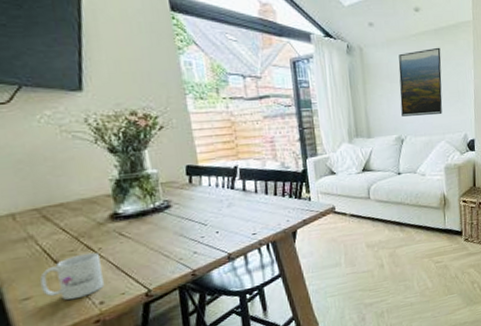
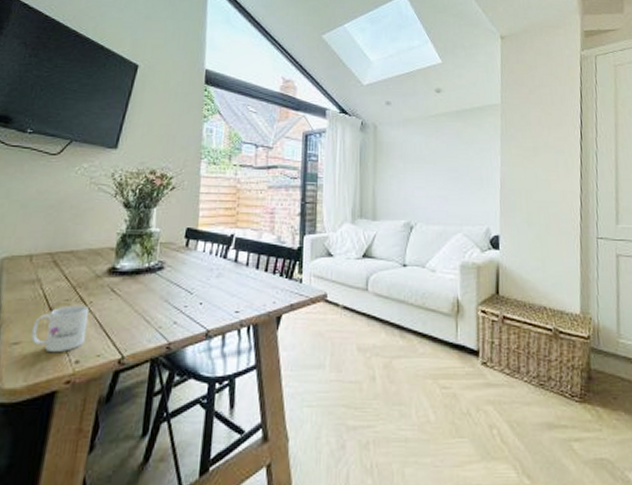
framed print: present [398,47,443,117] -> none [413,129,463,202]

